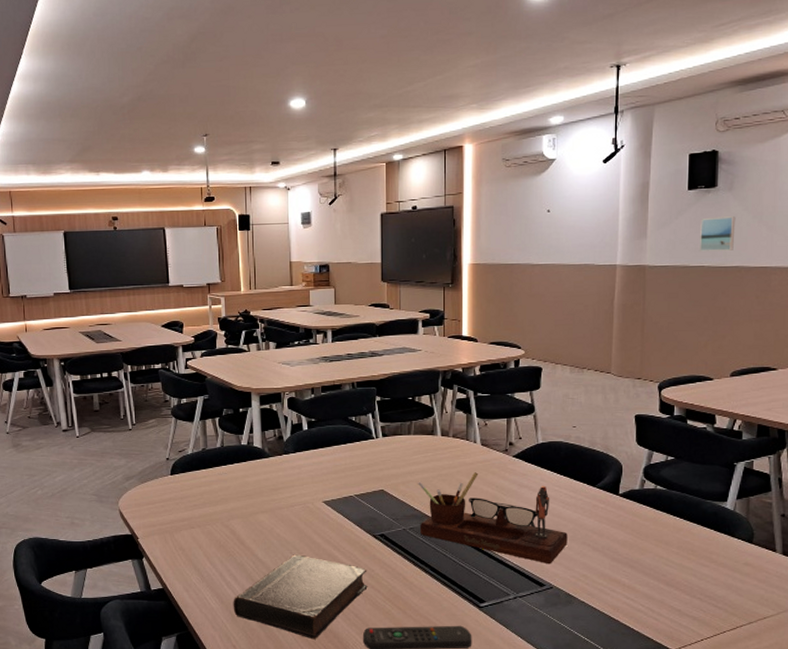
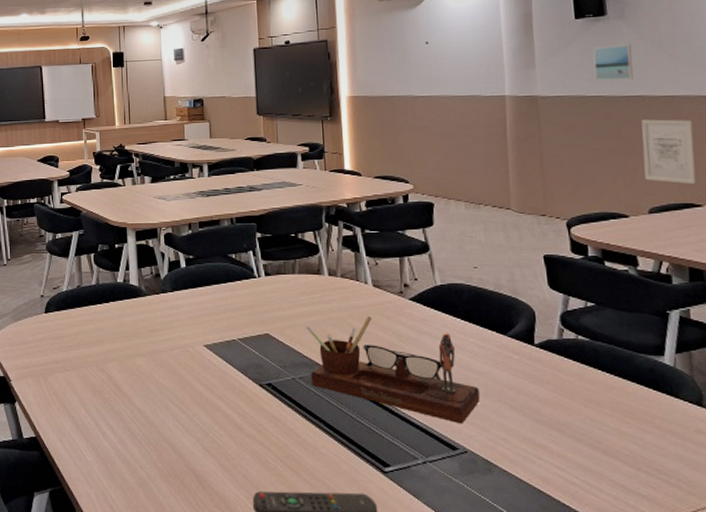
book: present [233,554,368,640] -> none [109,403,256,503]
wall art: none [731,289,780,350] -> present [641,119,697,185]

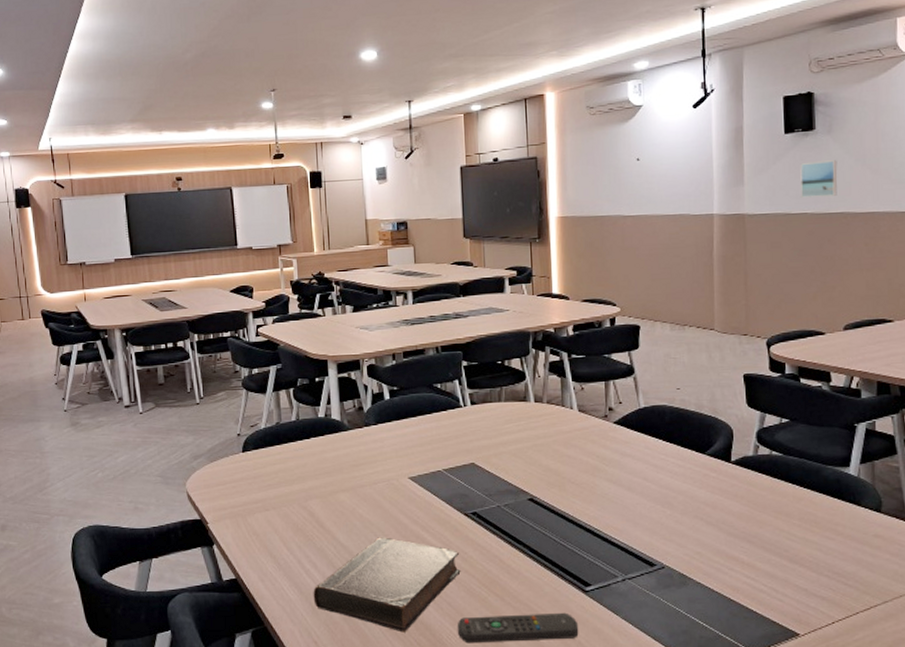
book: none [109,403,256,503] -> present [313,537,461,633]
desk organizer: present [306,316,480,424] -> none [511,441,678,542]
wall art: present [641,119,697,185] -> none [841,236,890,301]

